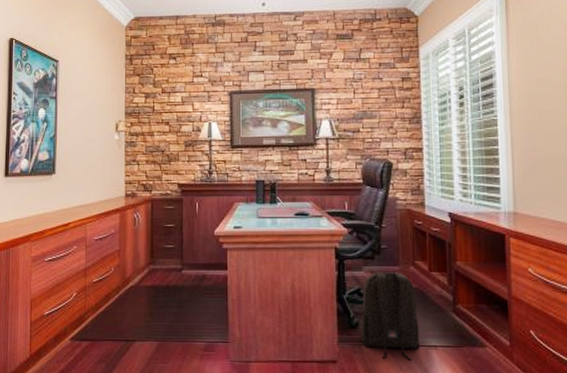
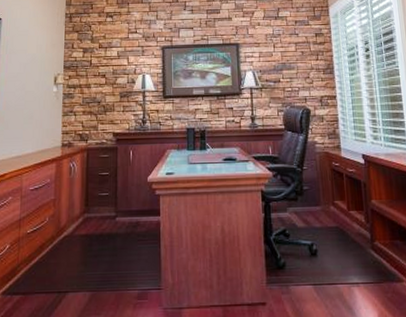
backpack: present [361,268,421,361] -> none [287,208,344,299]

